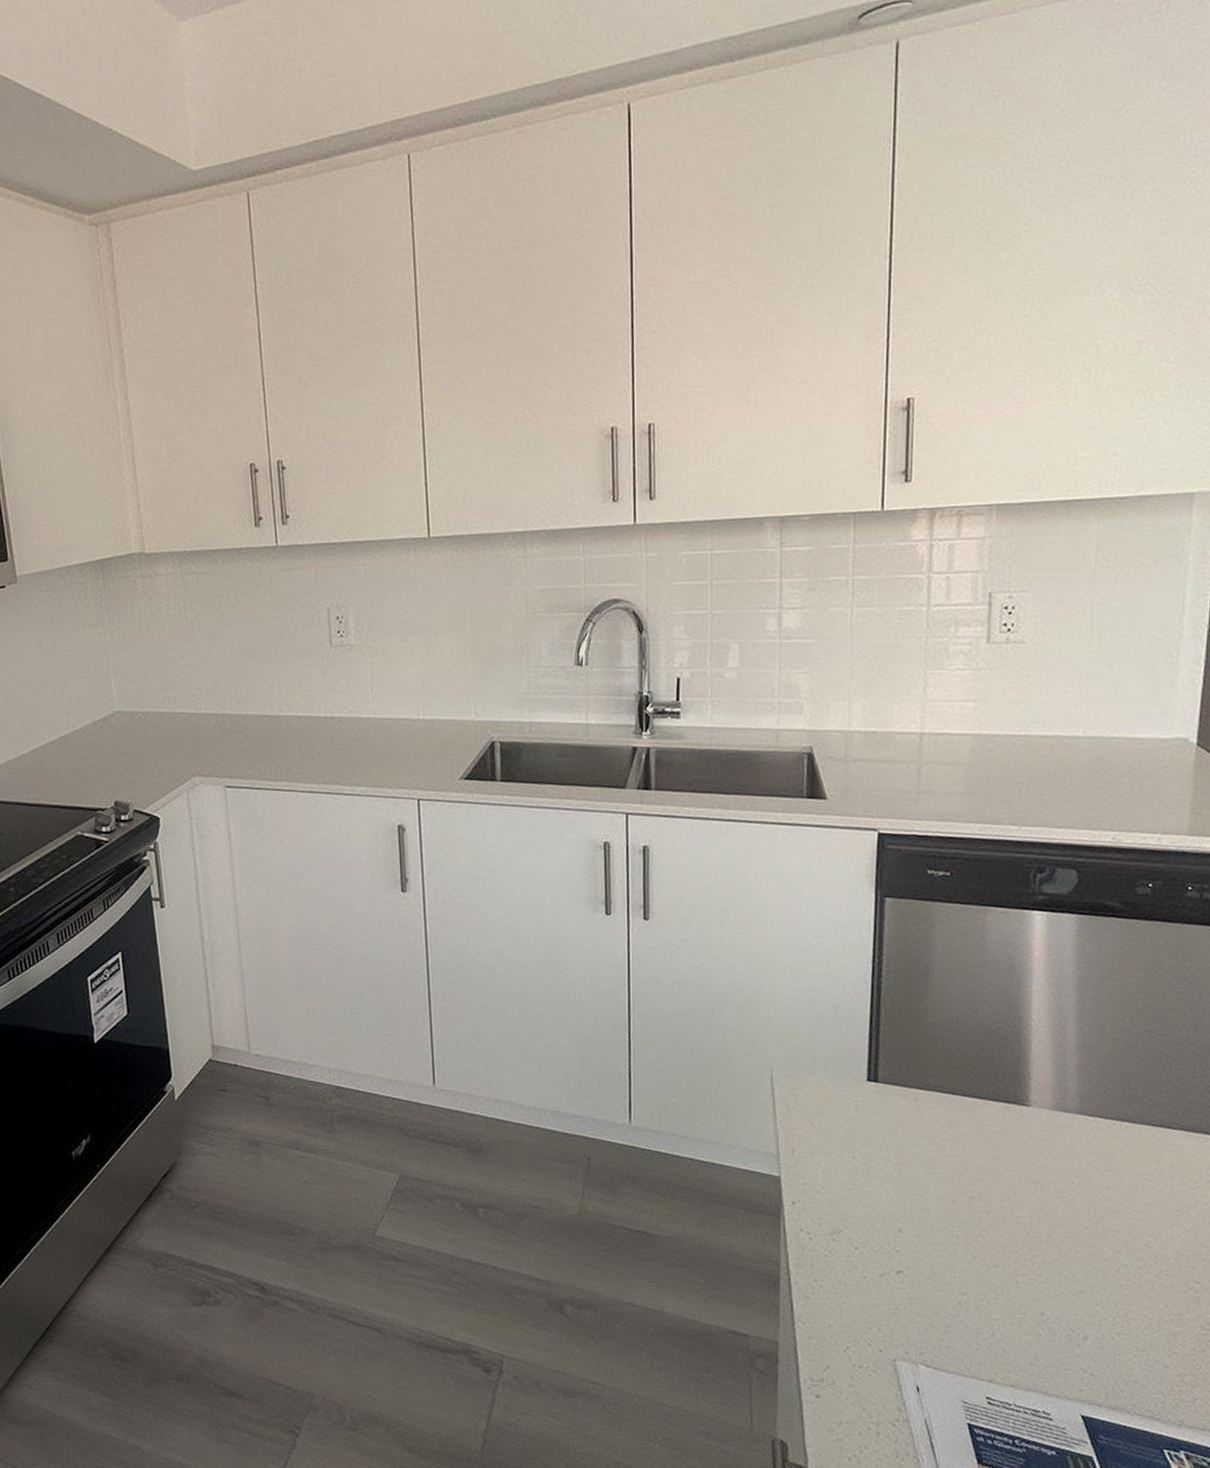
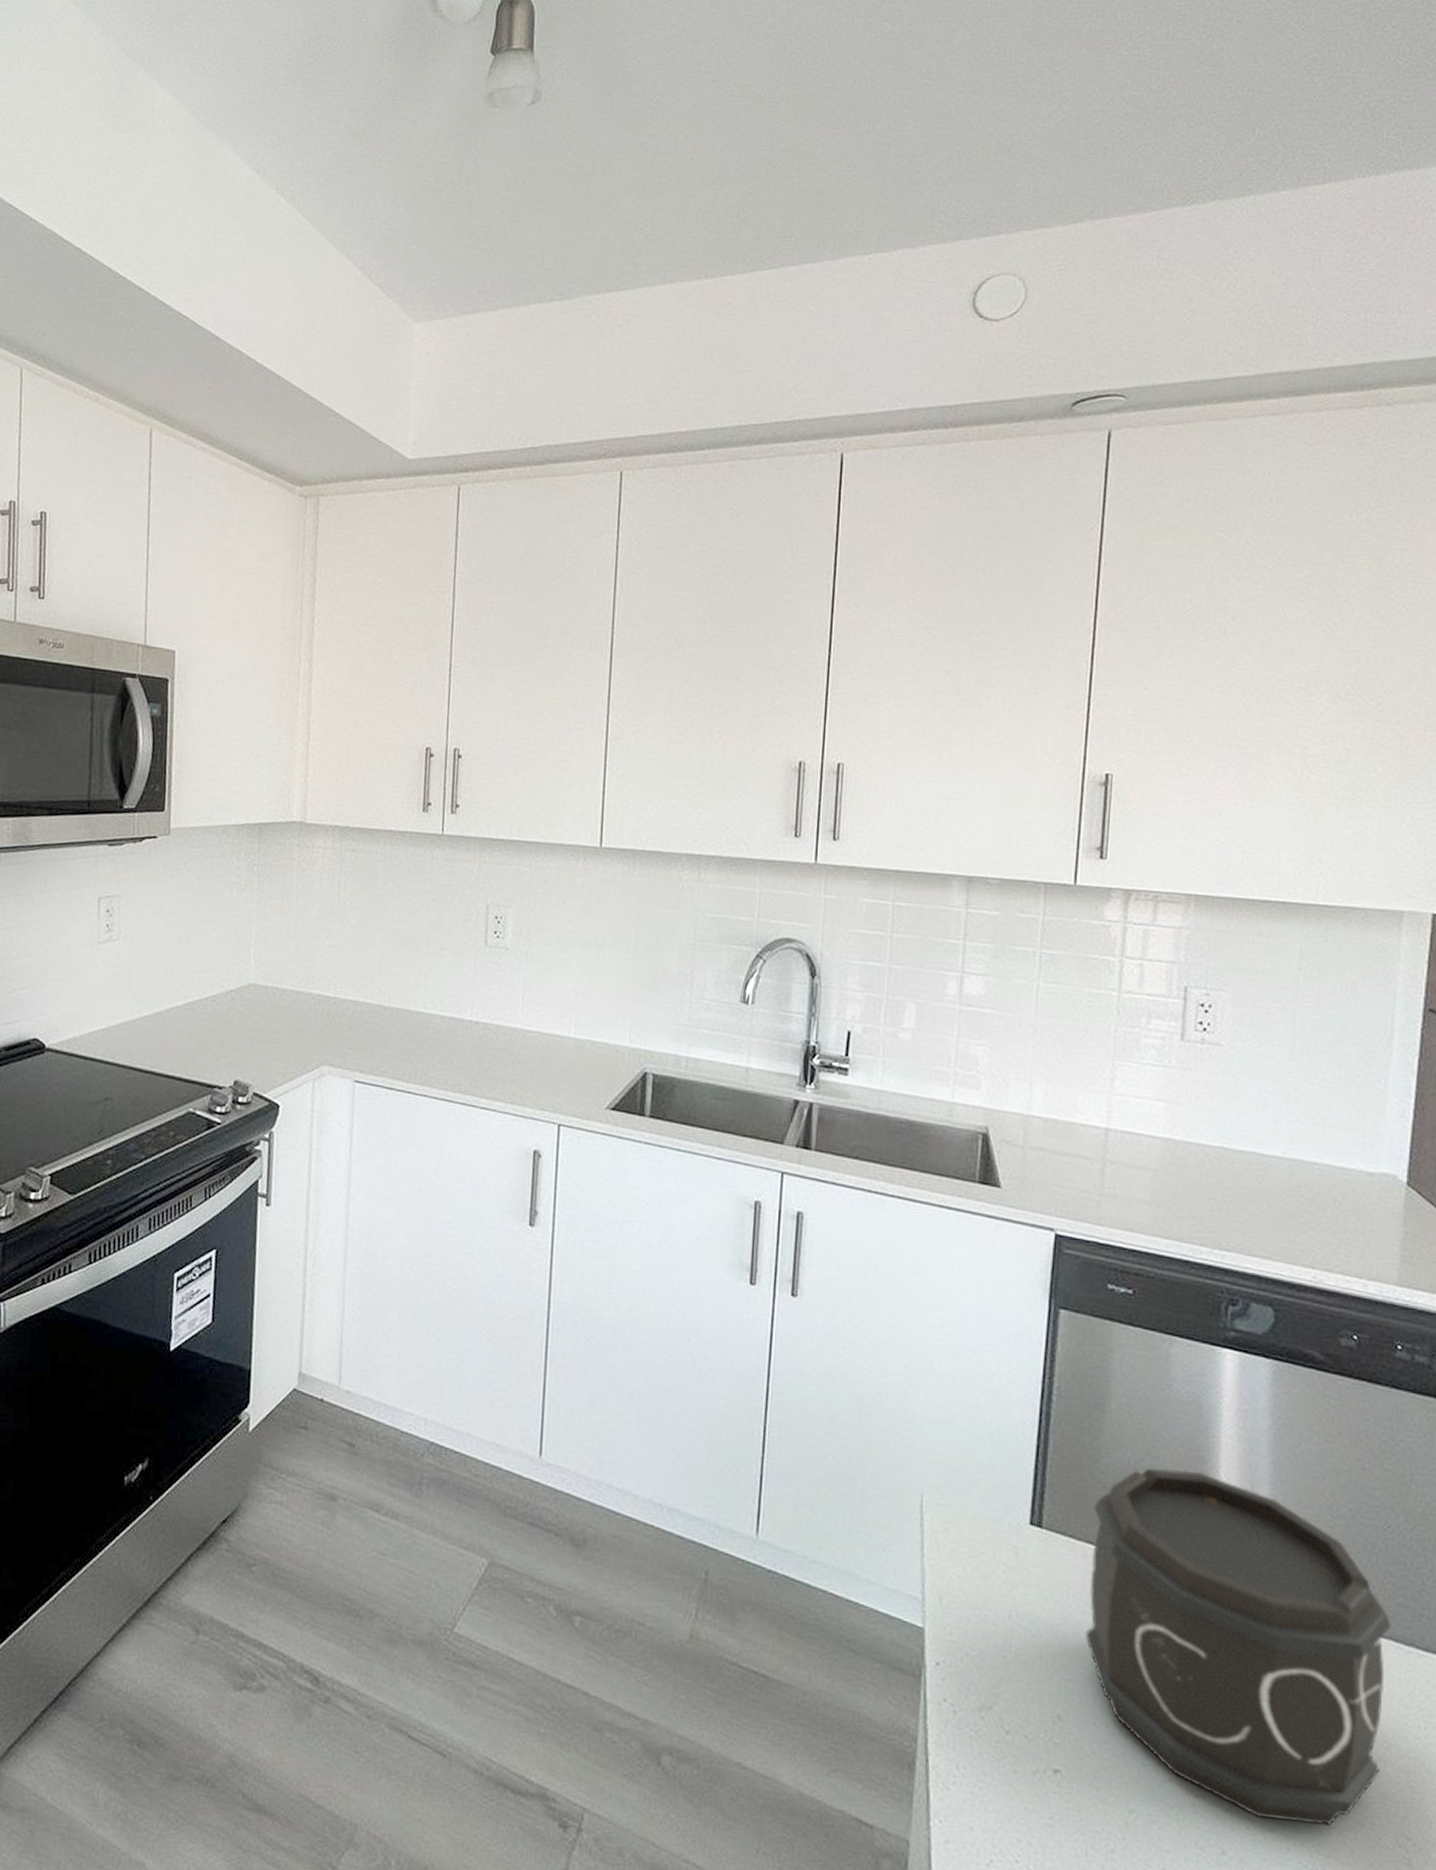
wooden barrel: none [919,1017,1183,1283] -> present [1085,1468,1391,1826]

